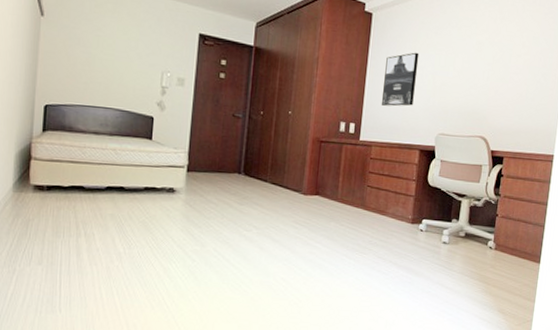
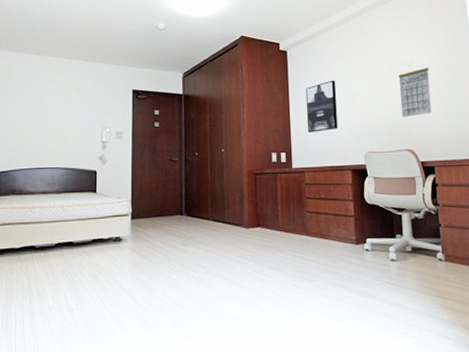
calendar: none [481,44,519,103] -> present [398,62,432,117]

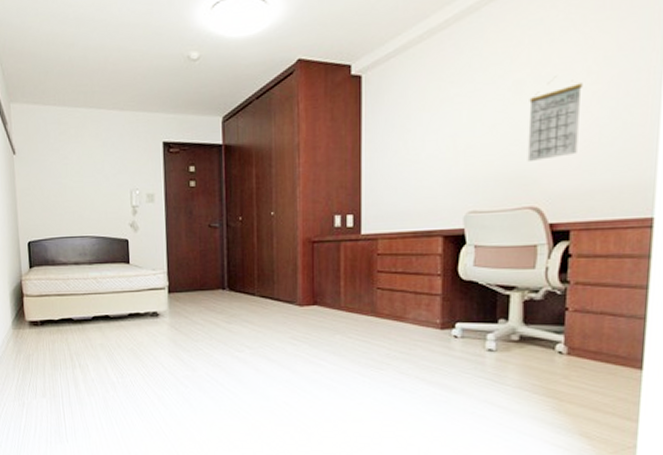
wall art: present [306,80,338,132] -> none [384,112,431,188]

